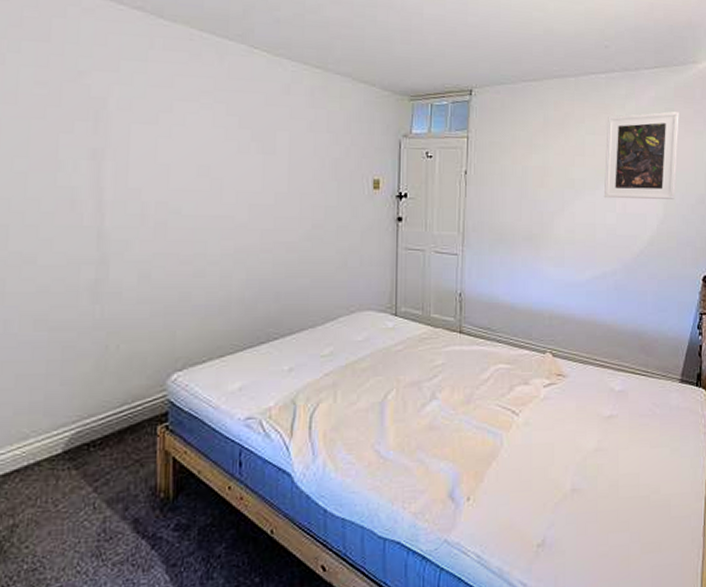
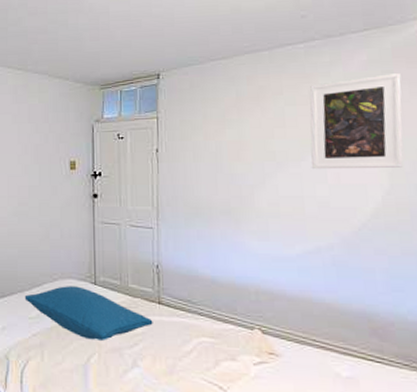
pillow: none [316,318,453,375] -> present [24,286,153,340]

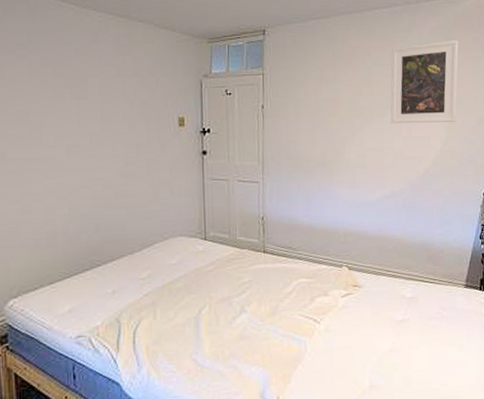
pillow: present [24,286,153,340] -> none [135,243,259,293]

